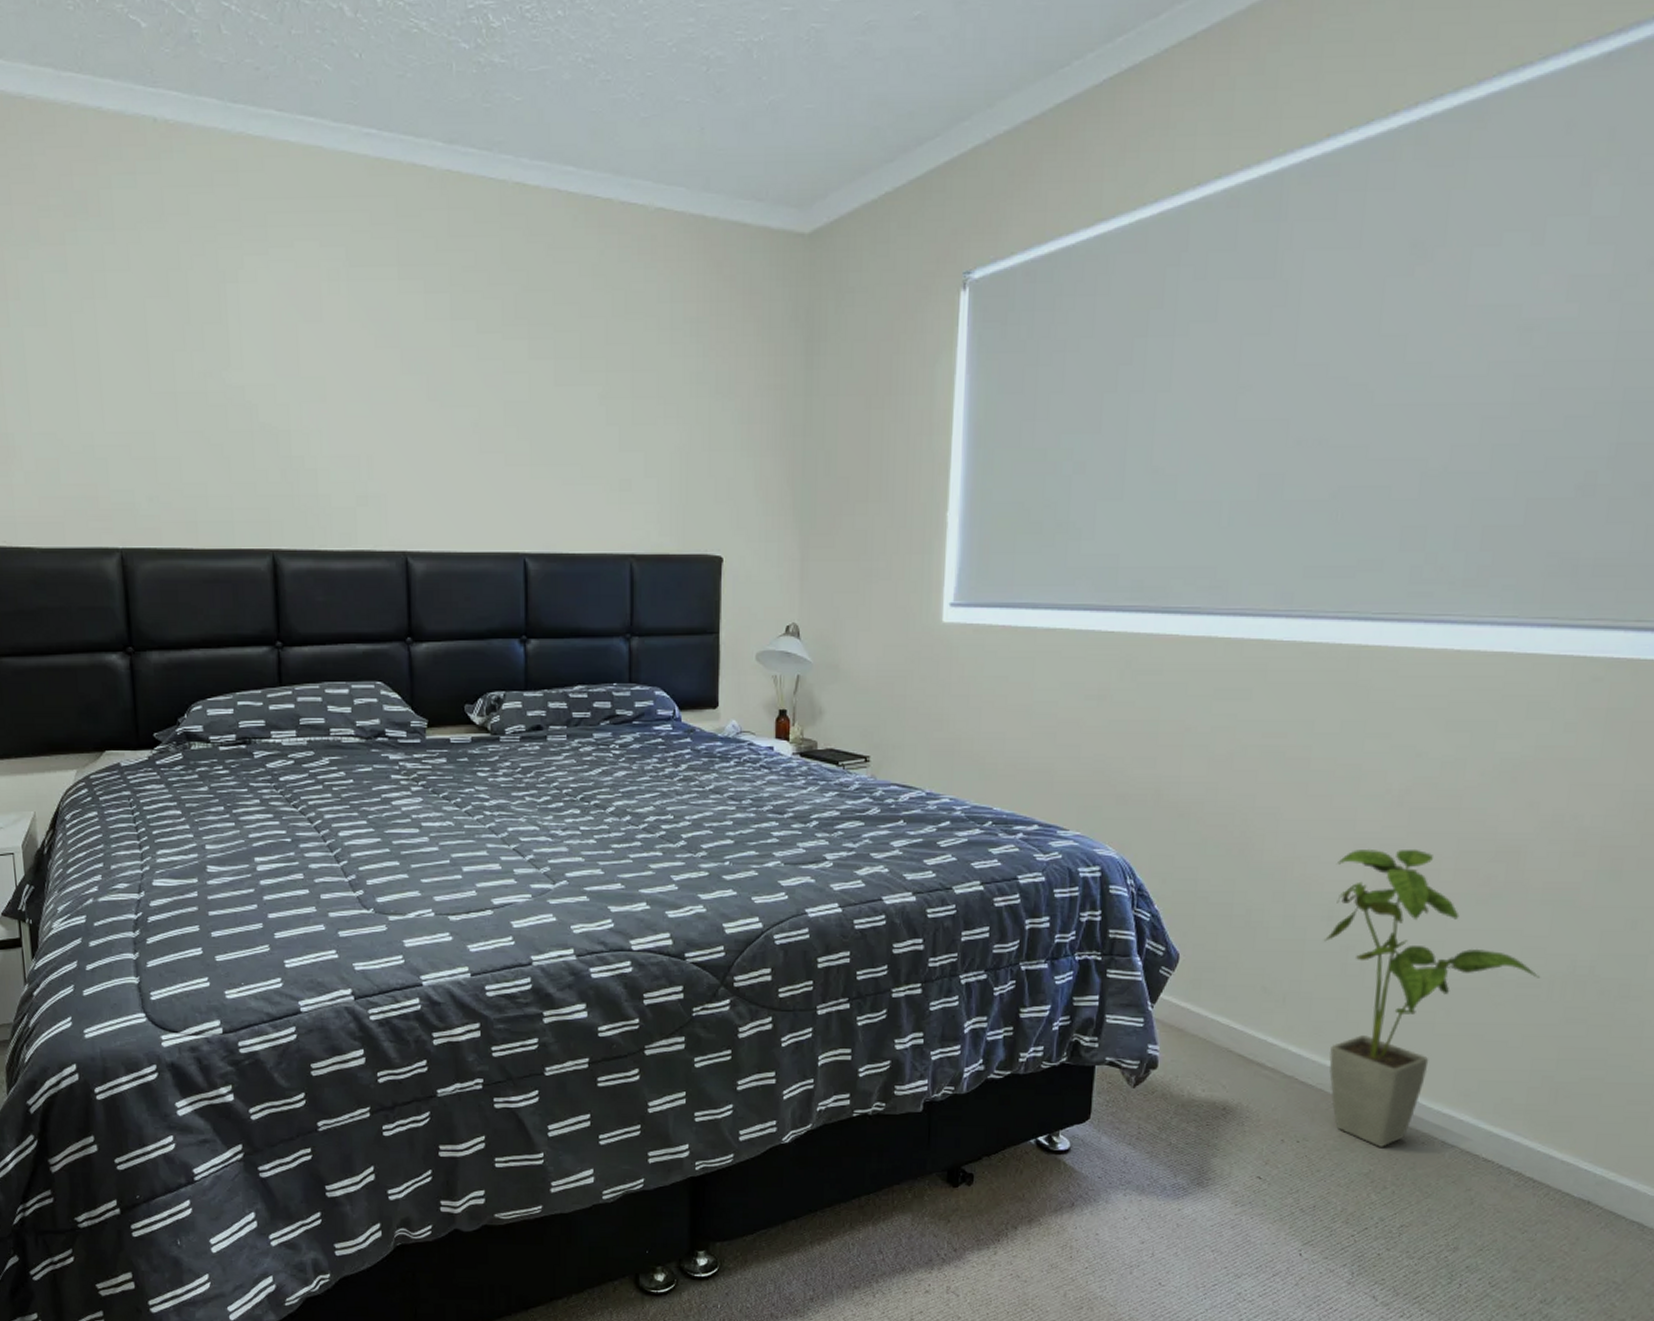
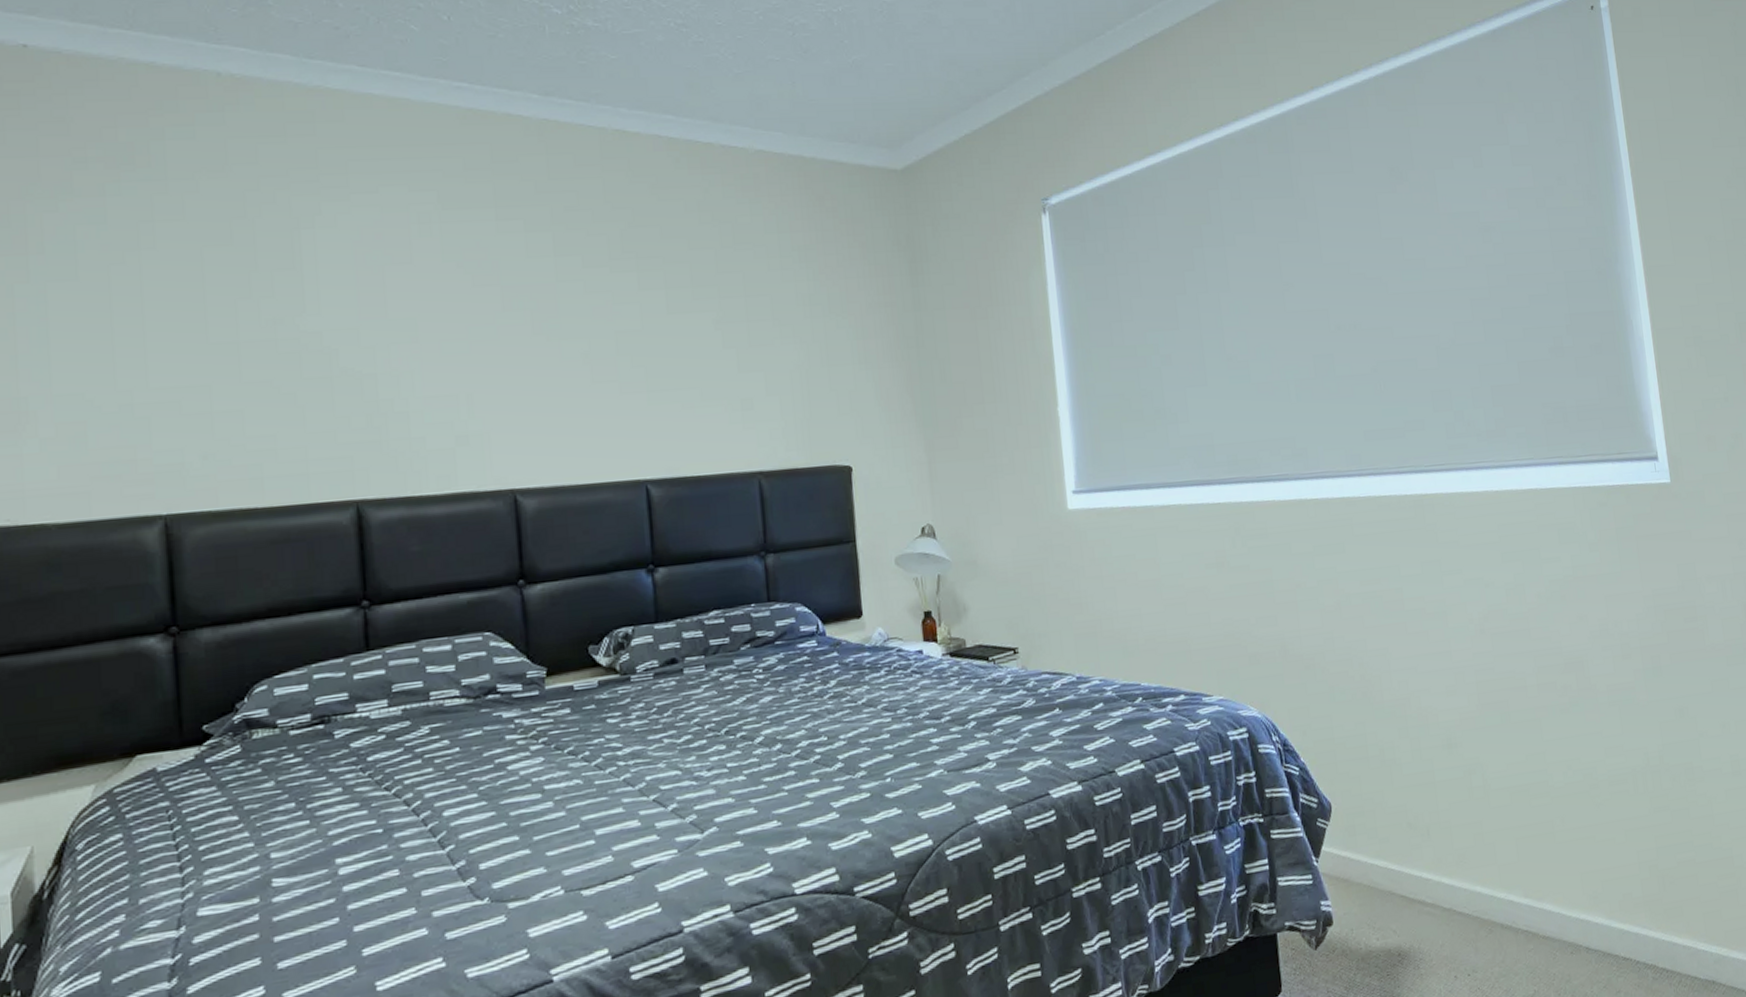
house plant: present [1323,848,1540,1147] -> none [1443,670,1624,966]

